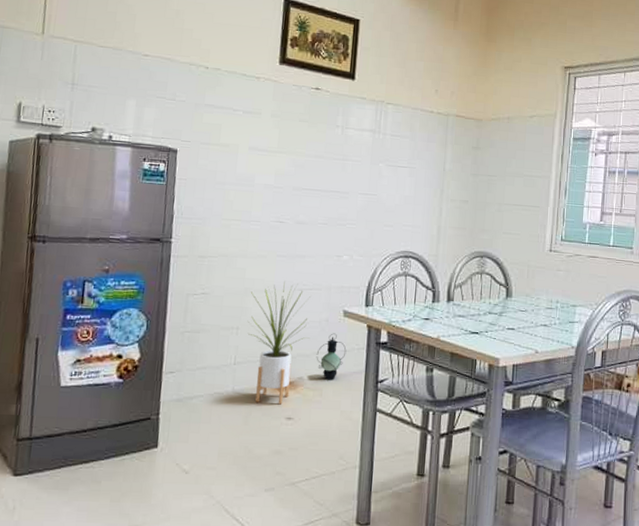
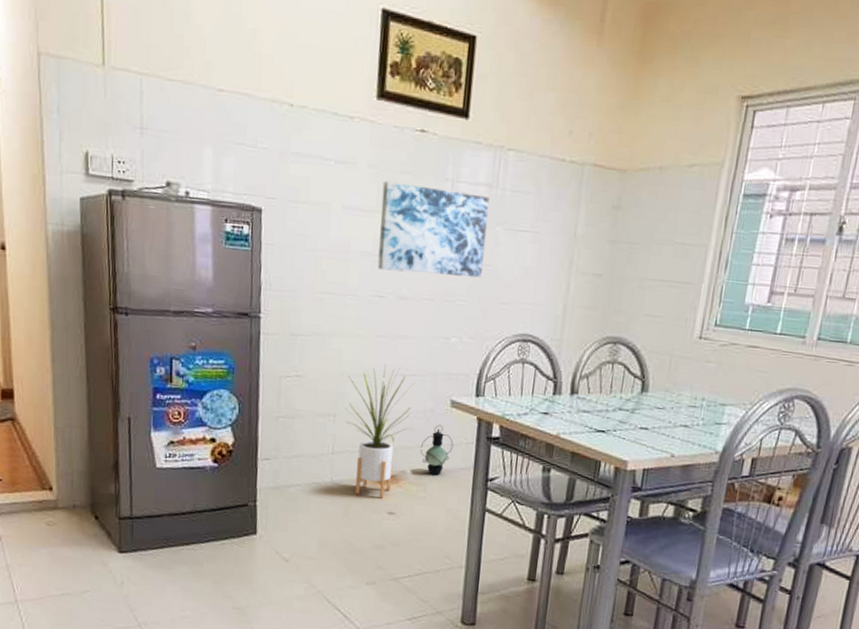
wall art: none [278,127,373,205] -> present [378,181,489,278]

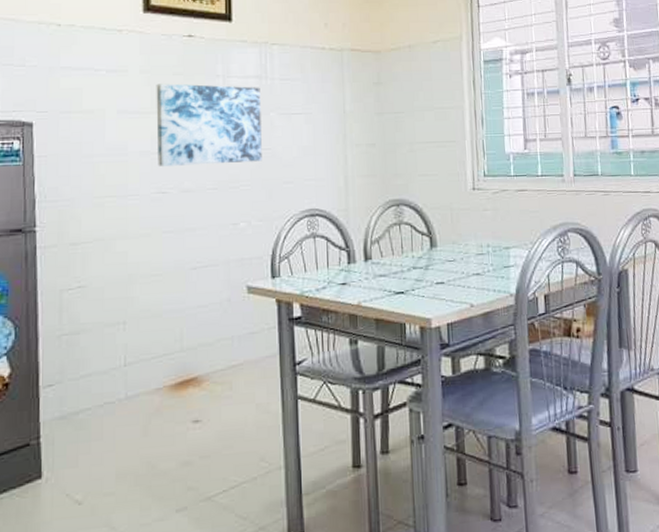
house plant: present [346,365,414,499] -> none [136,261,210,408]
lantern: present [420,425,454,476] -> none [220,314,255,370]

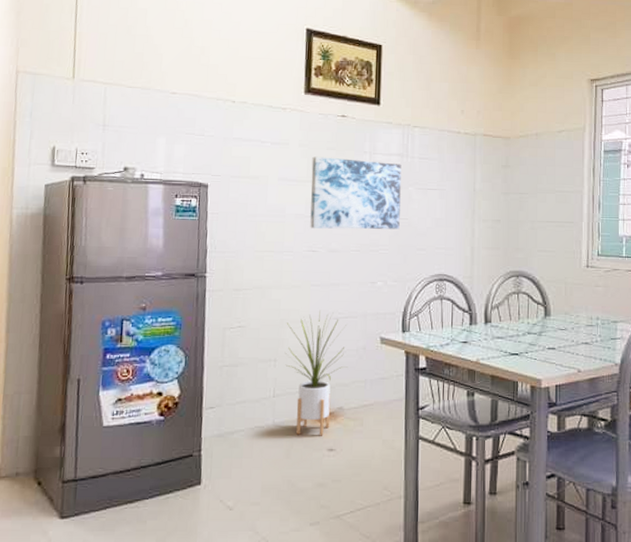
house plant: none [136,261,210,408] -> present [286,311,347,436]

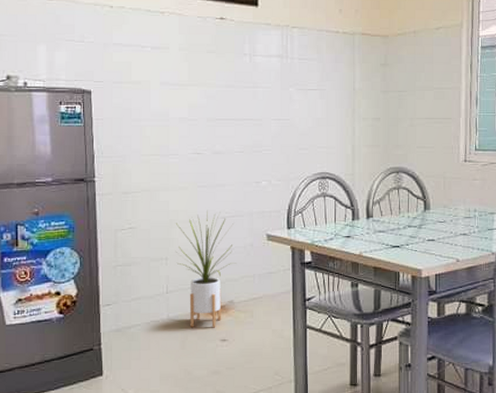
wall art: present [310,156,402,230] -> none [193,60,282,131]

